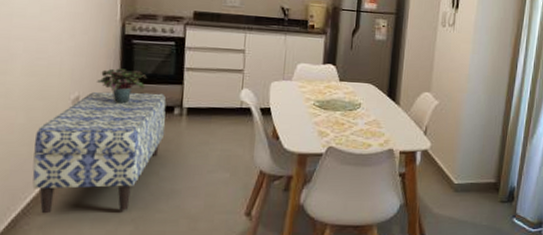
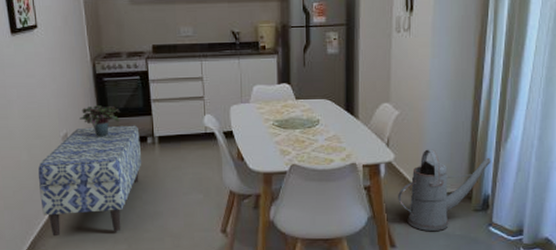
watering can: none [431,140,519,221] -> present [398,149,491,231]

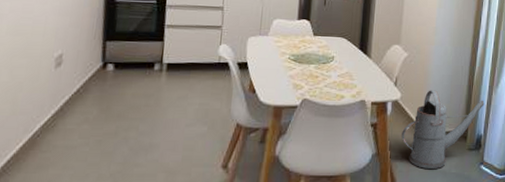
bench: present [37,125,142,237] -> none [13,49,147,171]
potted plant: present [79,105,121,137] -> none [80,27,130,61]

